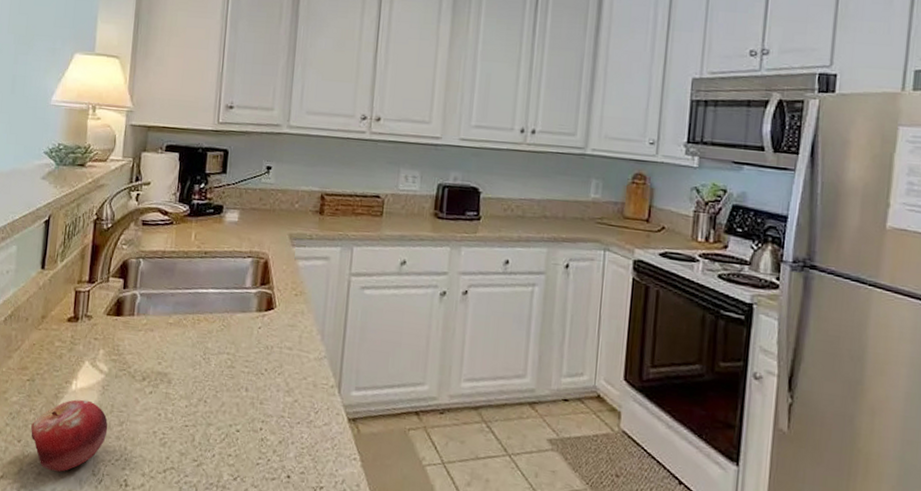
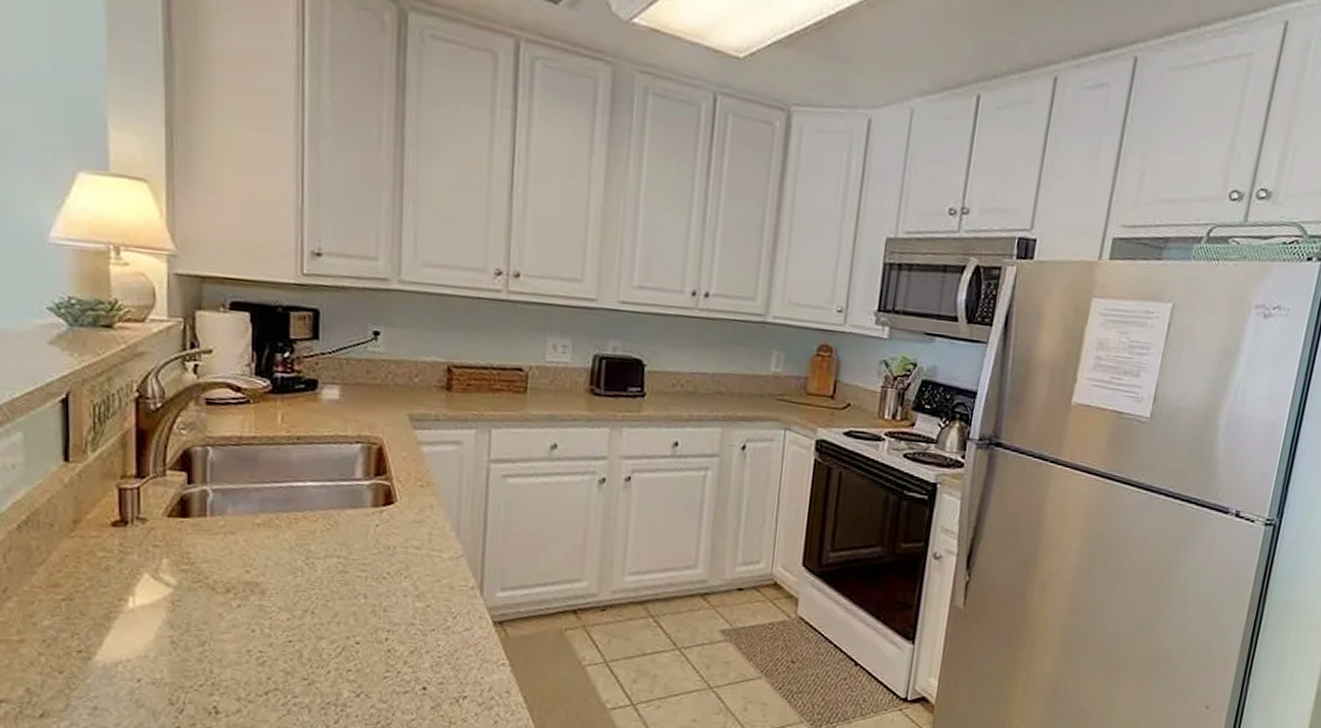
fruit: present [31,399,108,472] -> none [76,618,185,704]

